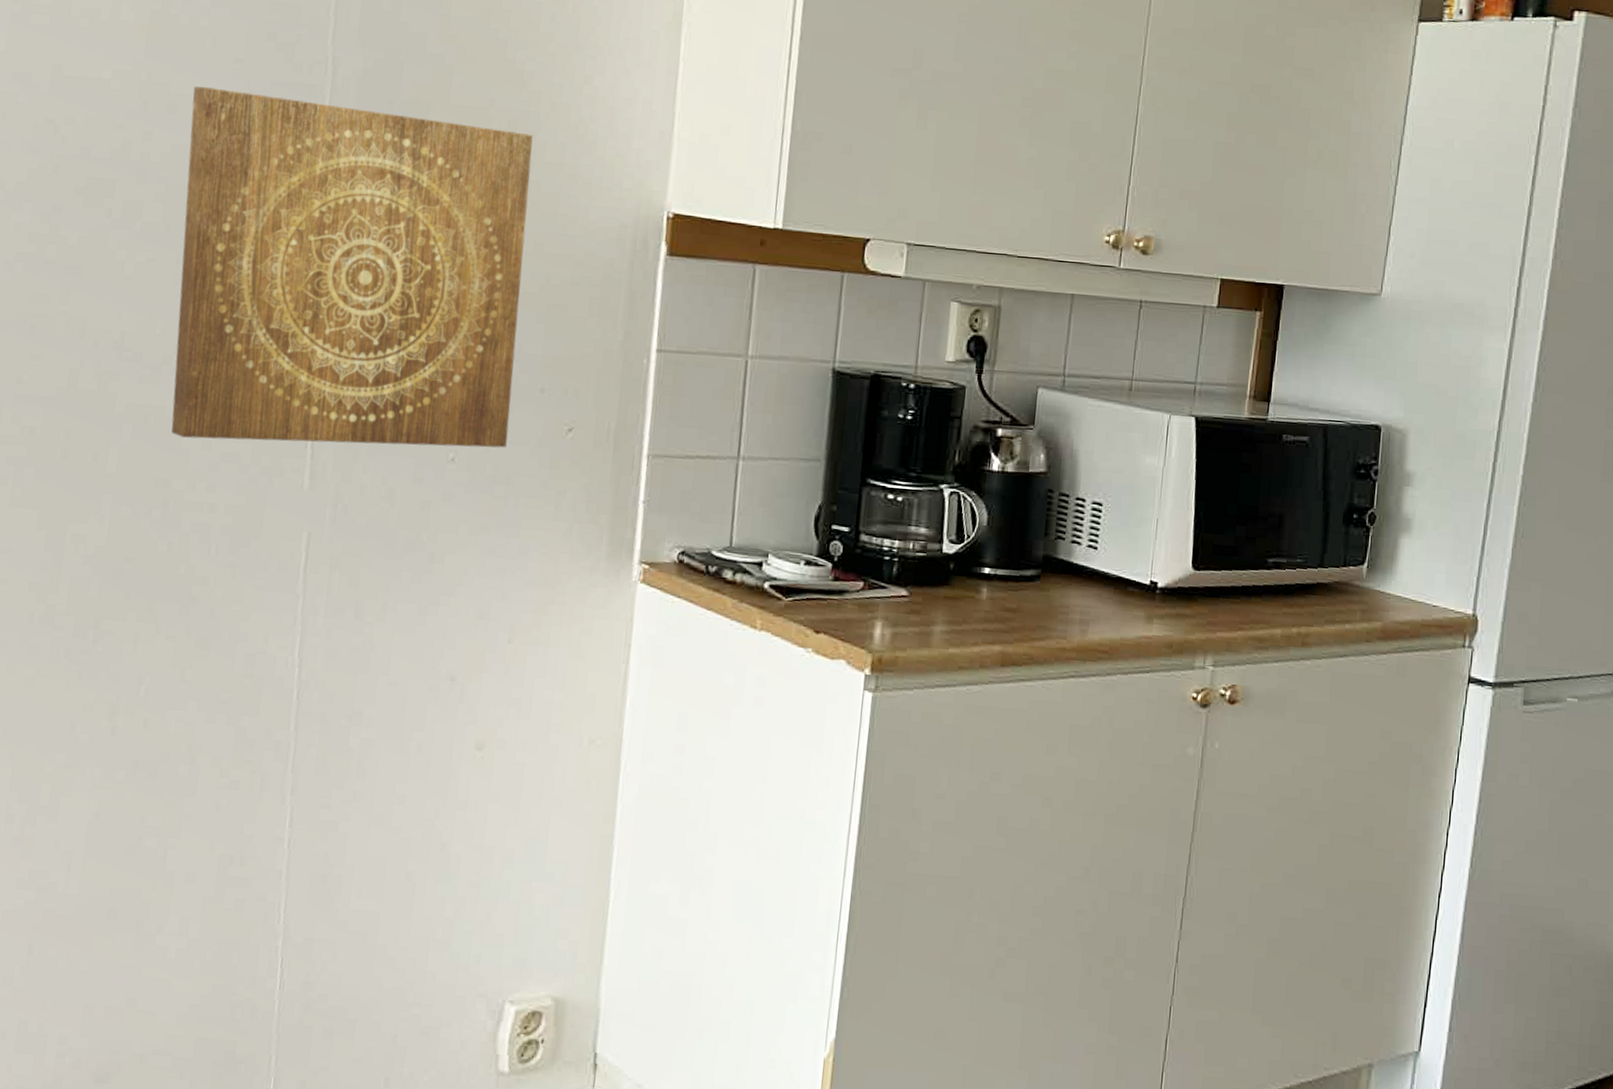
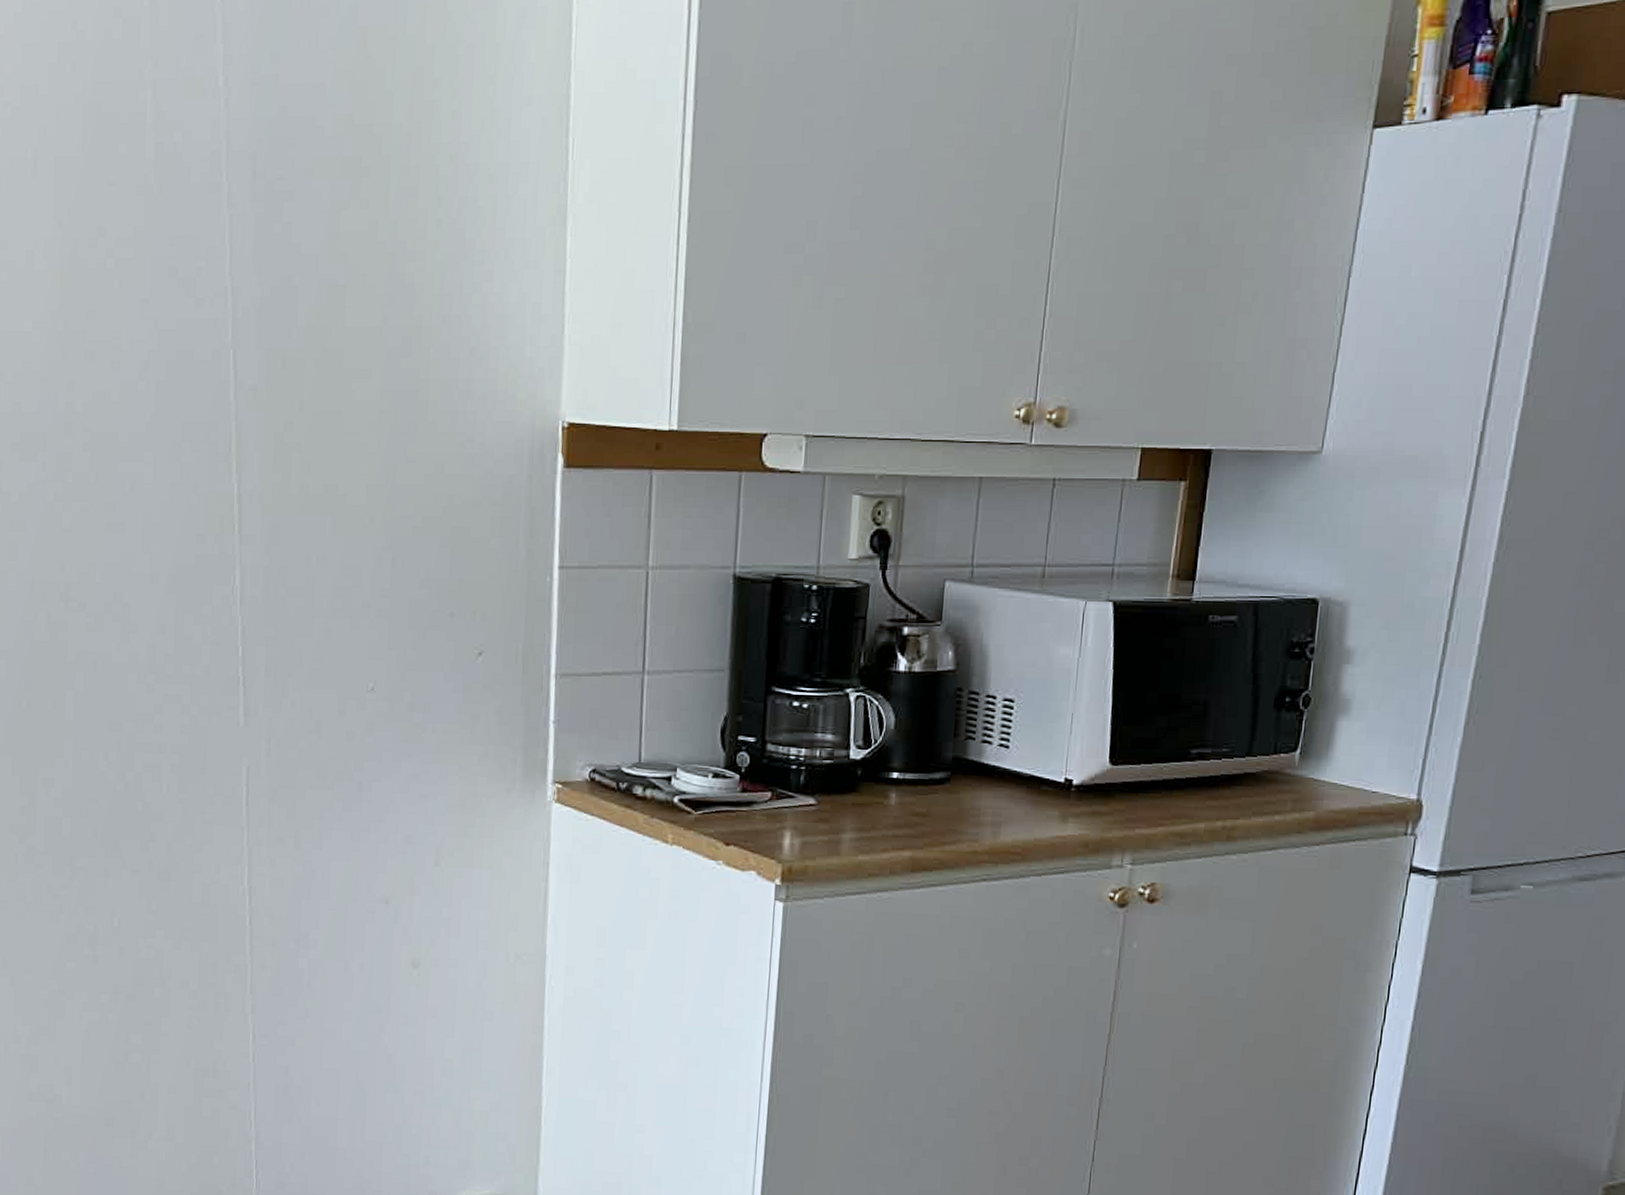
wall art: present [171,86,533,448] -> none [107,331,427,682]

